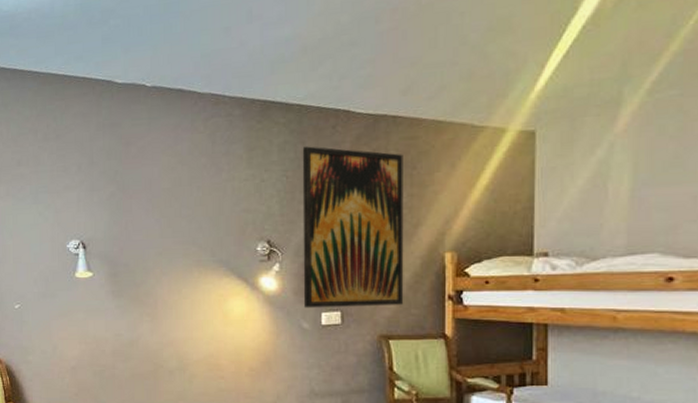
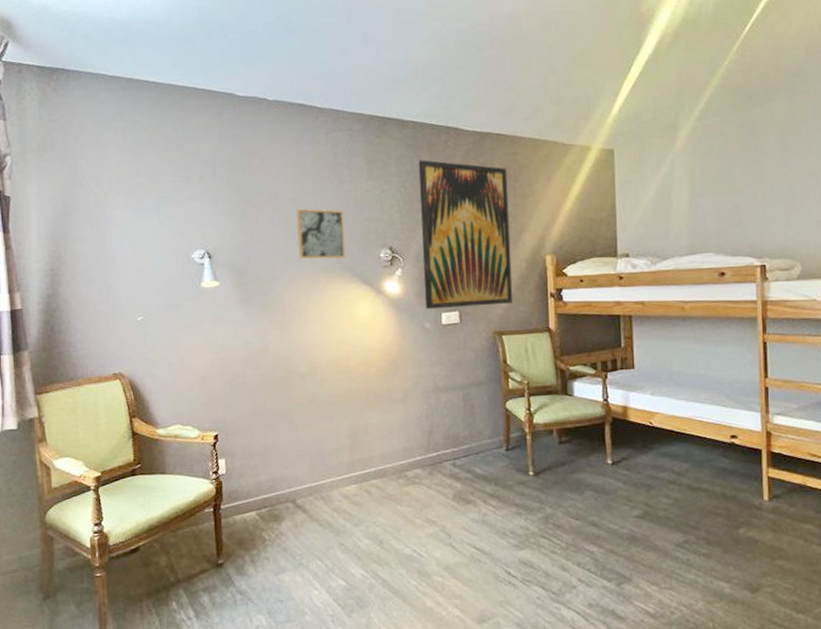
wall art: none [172,199,220,252] -> present [297,208,346,259]

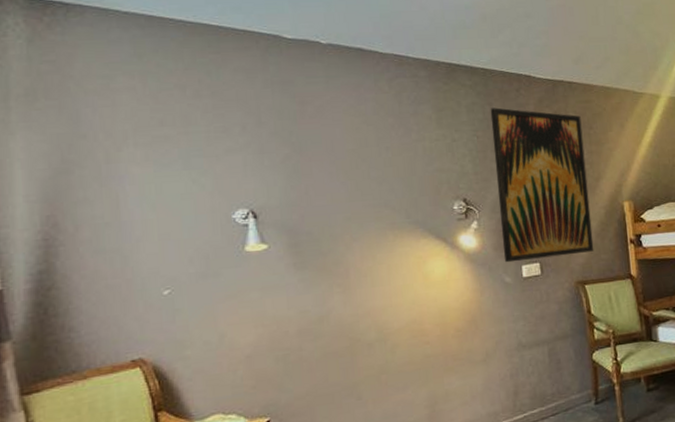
wall art: present [297,208,346,259] -> none [358,160,416,215]

